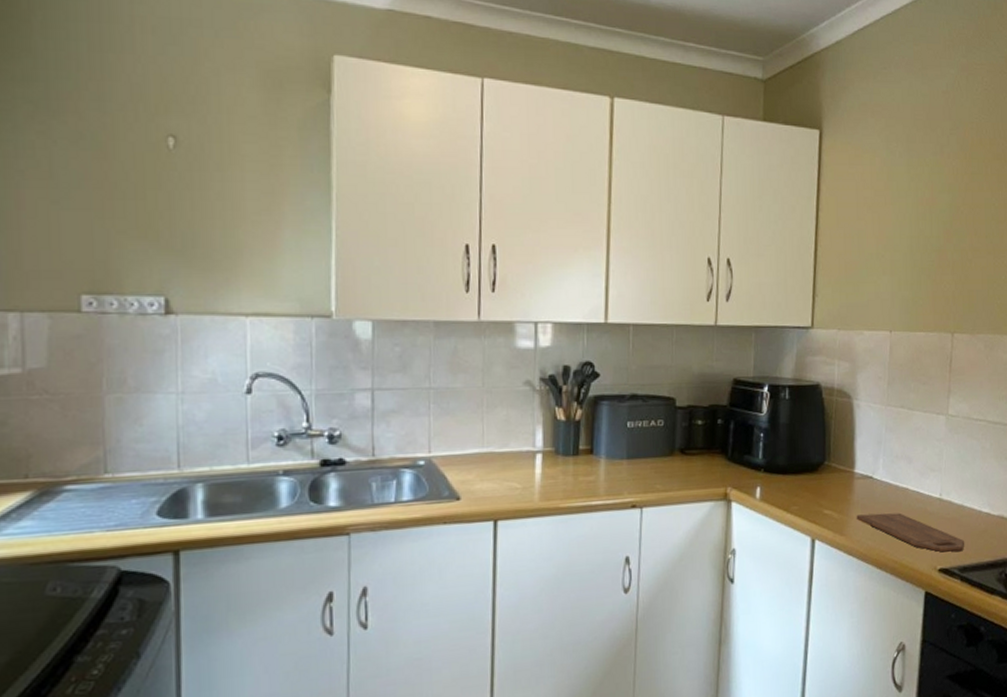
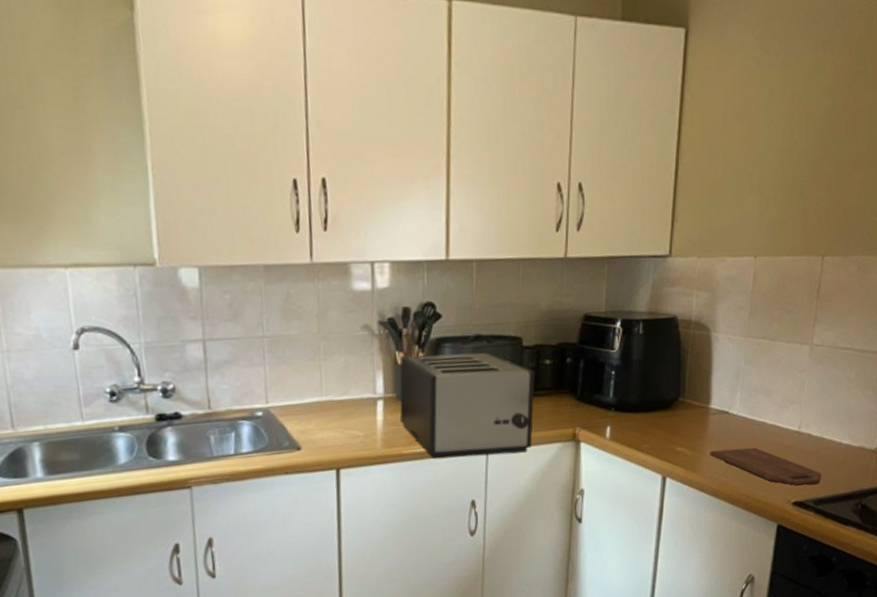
toaster: none [558,410,688,514] -> present [399,351,535,460]

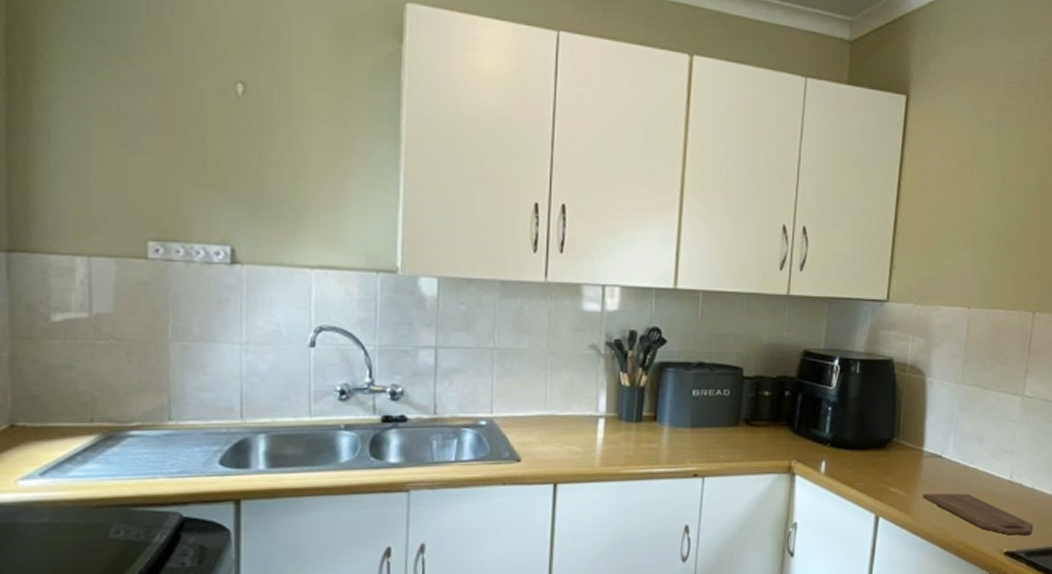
toaster: present [399,351,535,460] -> none [620,377,754,483]

